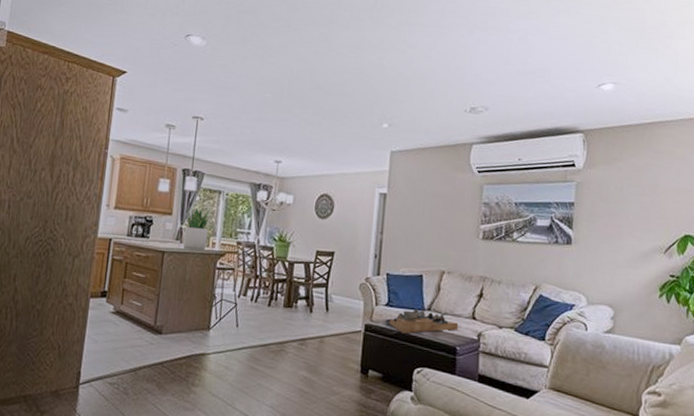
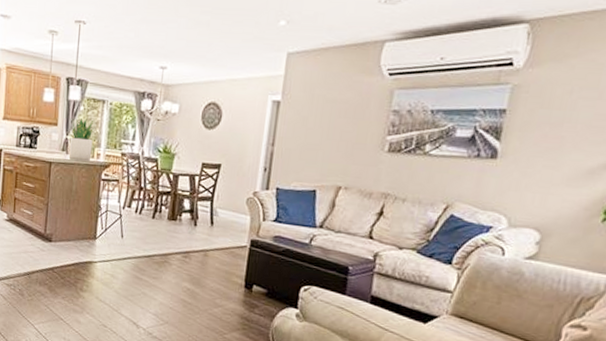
decorative tray: present [389,308,459,334] -> none [277,225,353,251]

